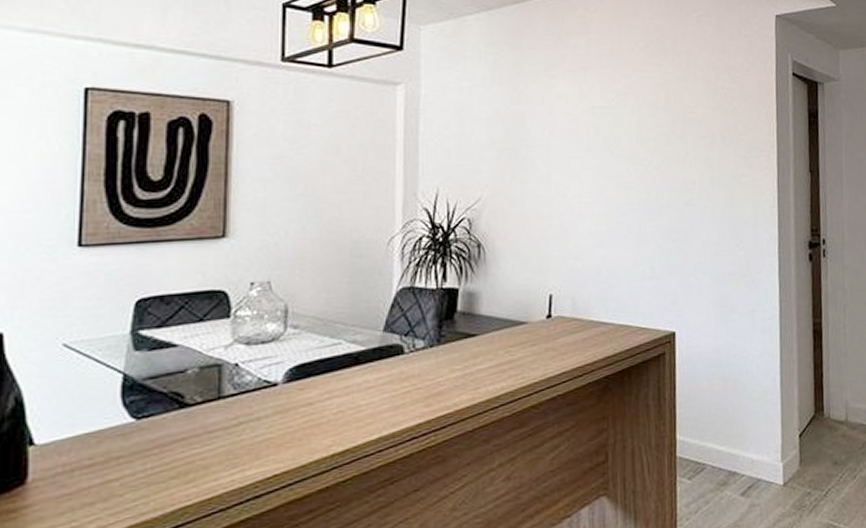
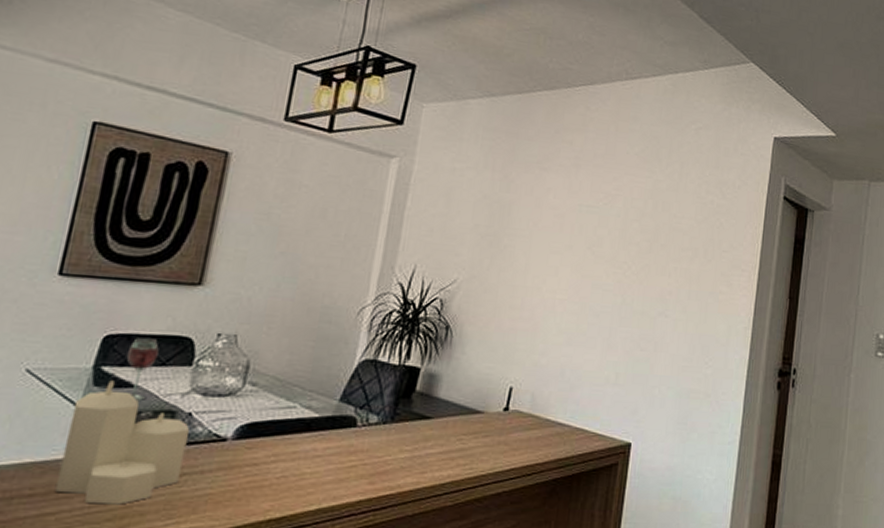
candle: none [114,343,238,465] -> present [54,380,189,505]
wineglass: none [162,296,194,359] -> present [126,338,159,400]

